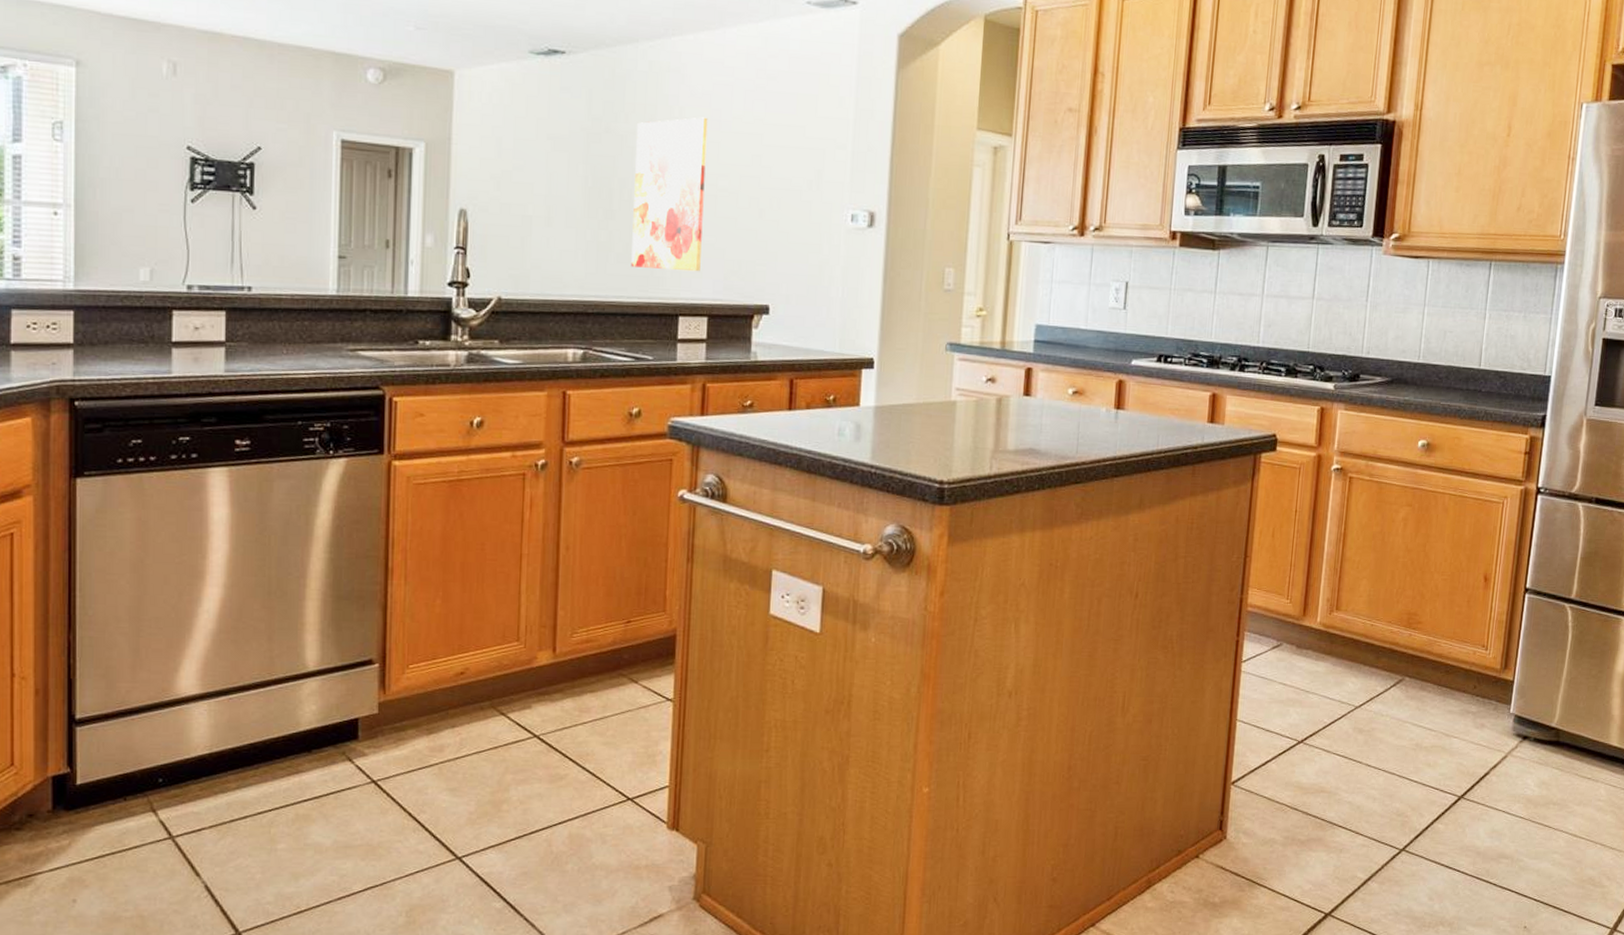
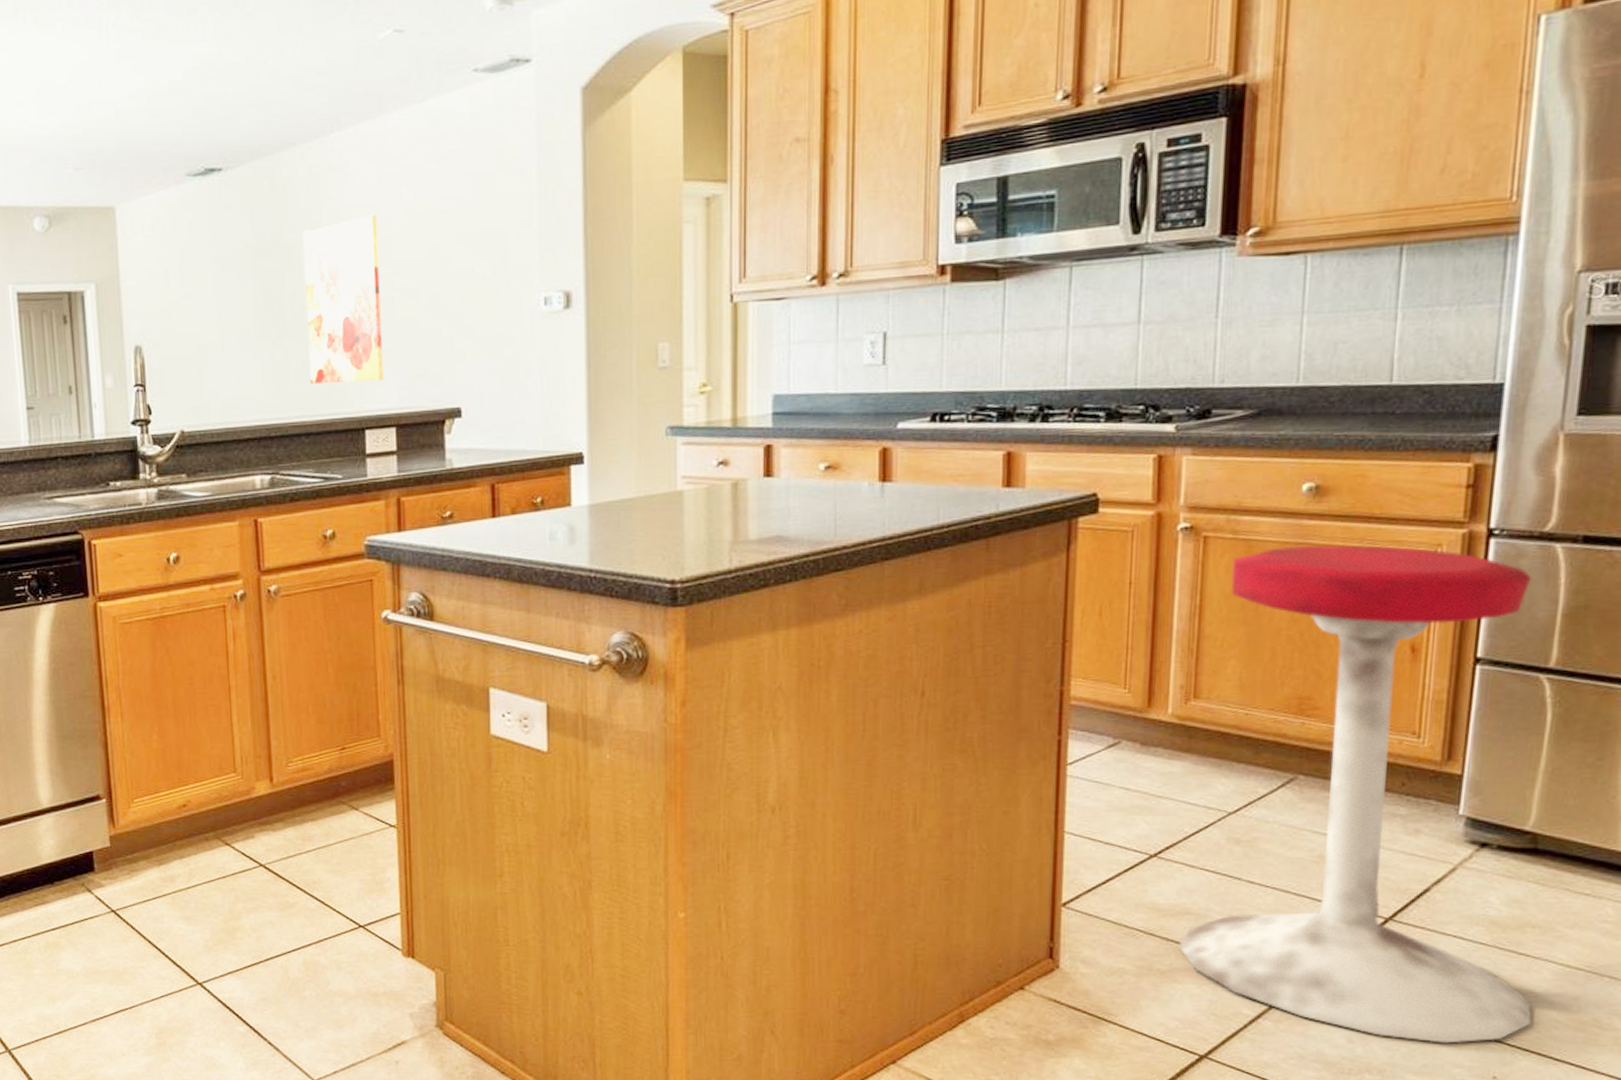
stool: none [1315,489,1563,900] -> present [1178,544,1532,1044]

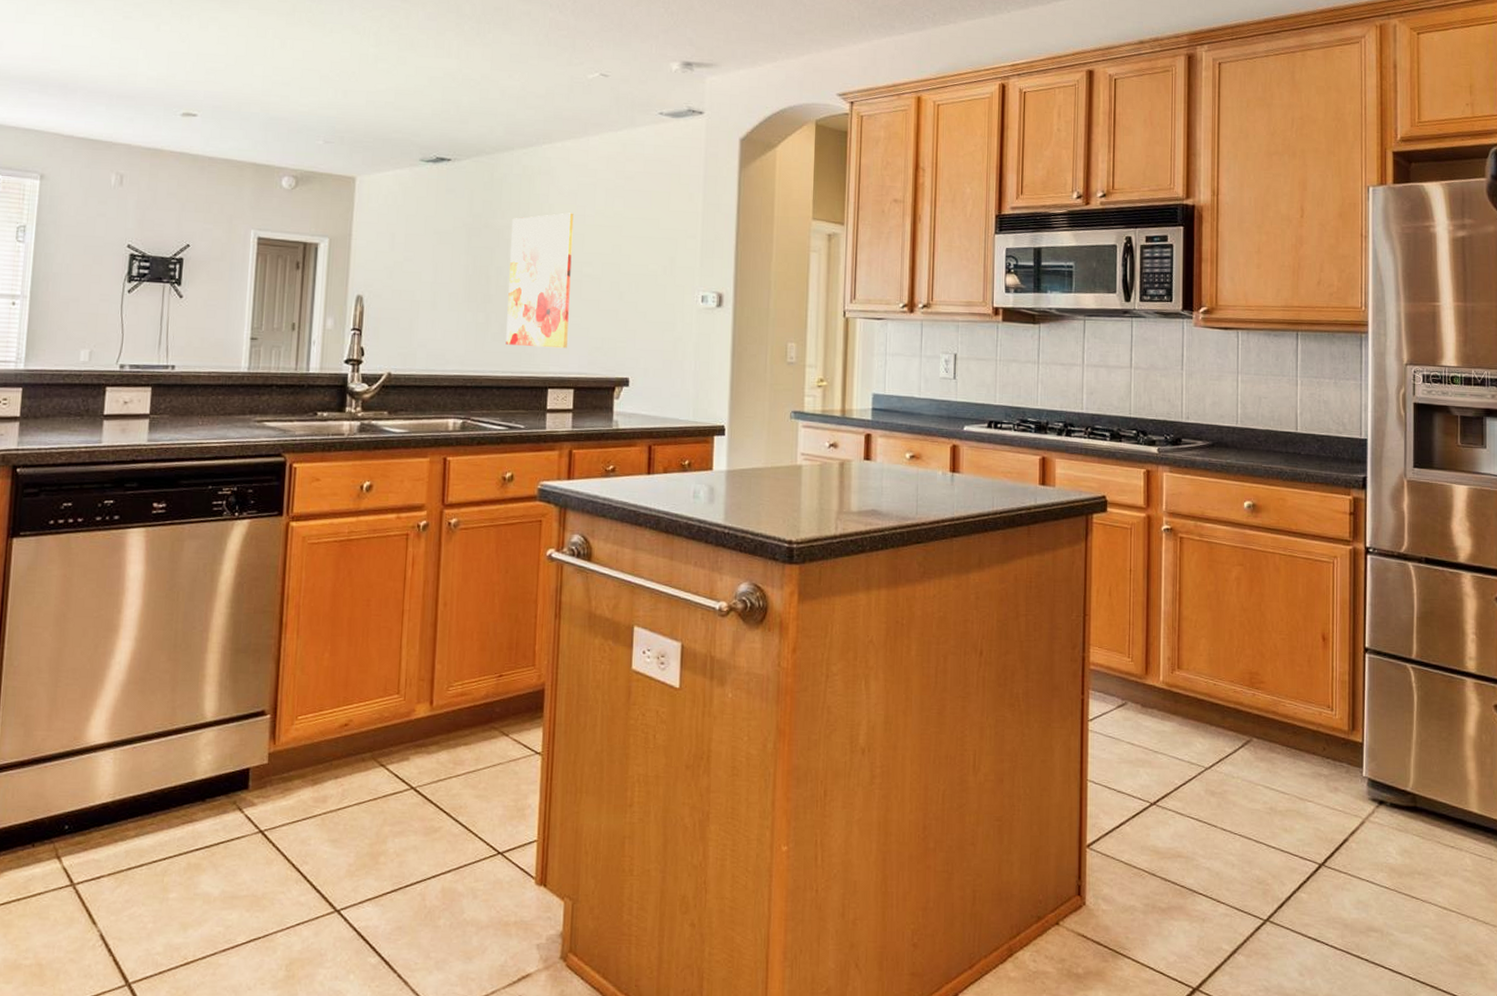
stool: present [1178,544,1532,1044] -> none [1174,549,1424,977]

